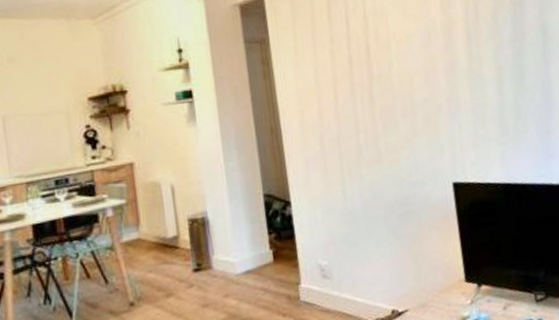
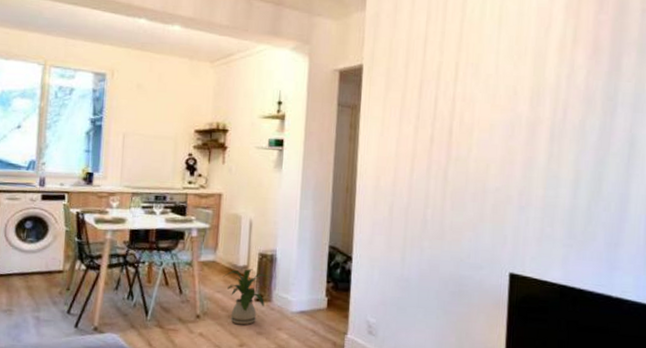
house plant: none [151,238,207,303] -> present [222,269,271,326]

